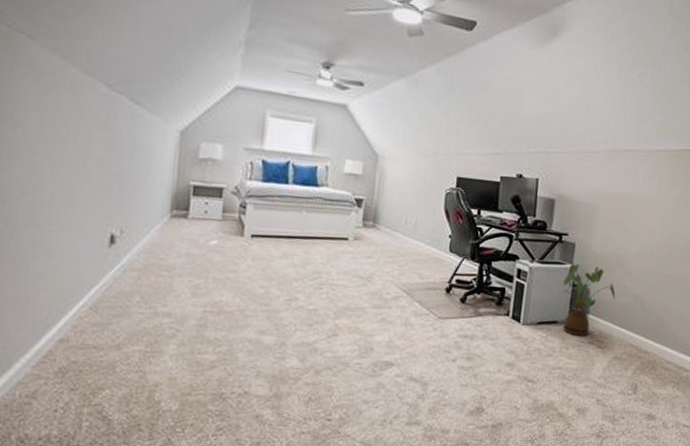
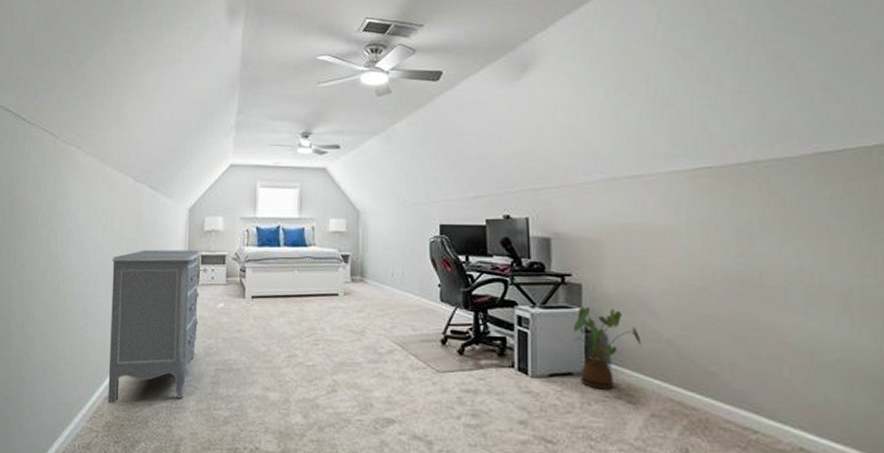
dresser: none [62,173,201,348] -> present [107,249,208,404]

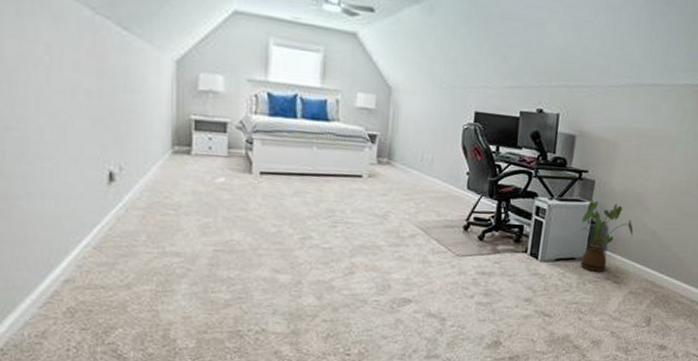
dresser: present [107,249,208,404] -> none [64,105,203,288]

